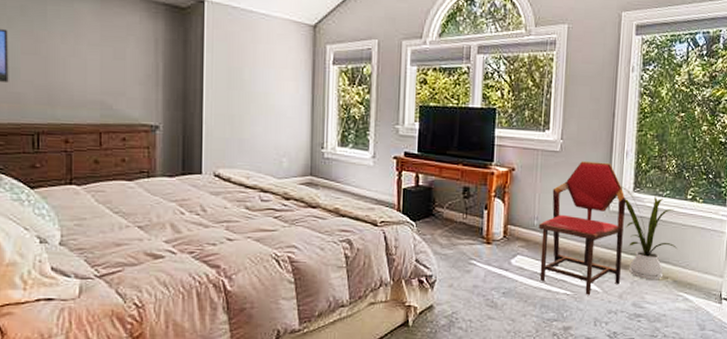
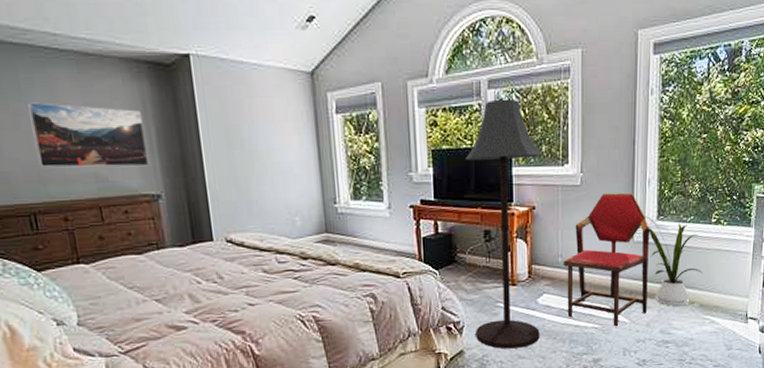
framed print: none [51,31,153,98] -> present [28,102,150,168]
floor lamp: none [447,64,526,308] -> present [466,99,544,349]

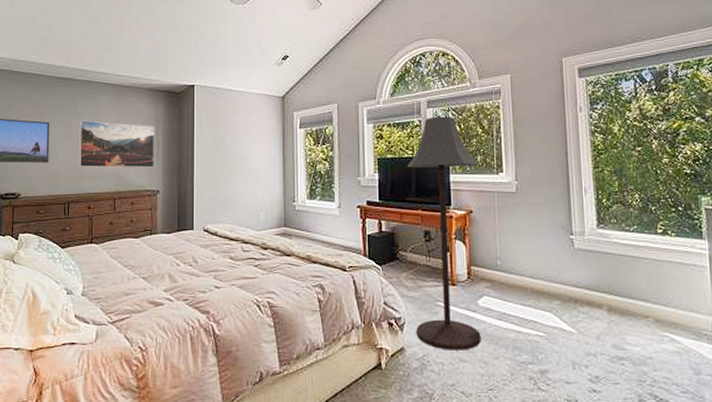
chair: present [563,192,650,327] -> none [502,200,595,337]
house plant: present [644,216,703,307] -> none [583,224,655,320]

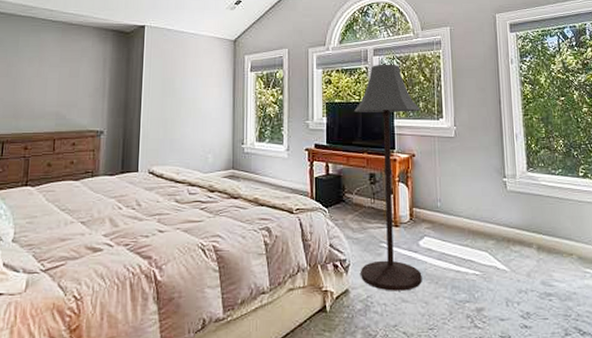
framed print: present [79,120,155,168] -> none [17,57,102,108]

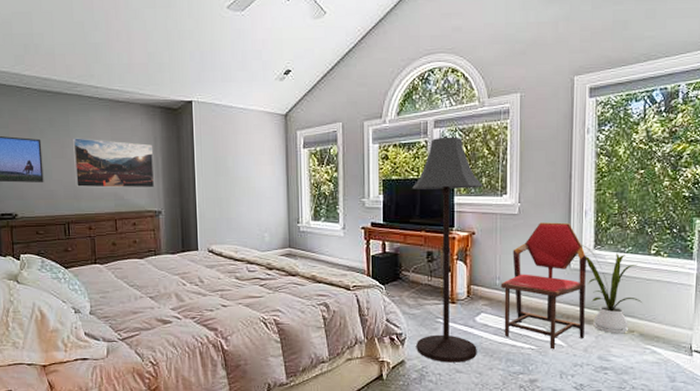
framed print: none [17,57,102,108] -> present [73,138,155,188]
chair: none [442,145,526,275] -> present [501,222,587,350]
house plant: none [515,167,578,258] -> present [581,245,643,334]

